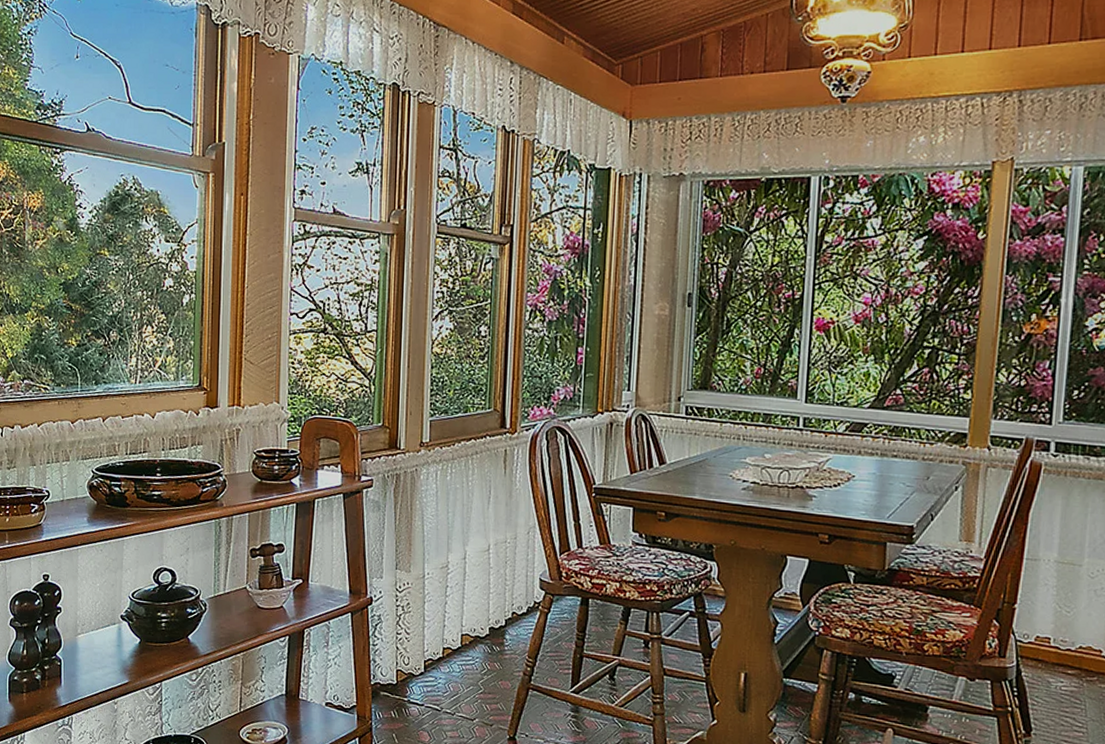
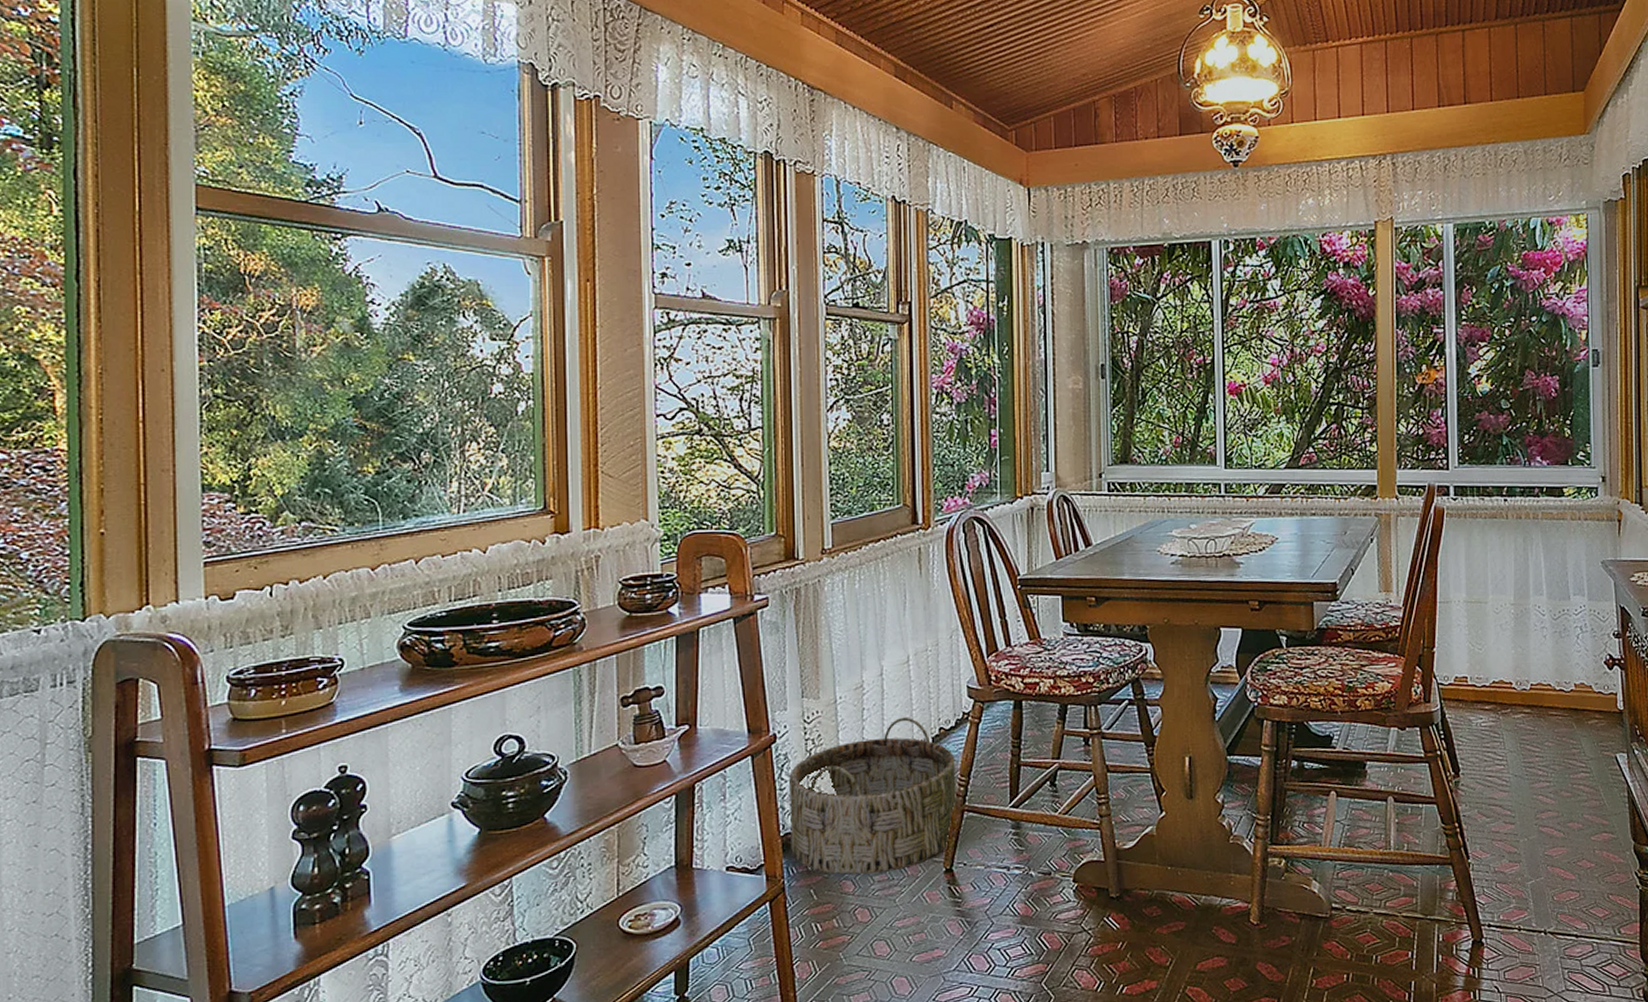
basket: none [379,598,525,730] -> present [789,716,956,875]

